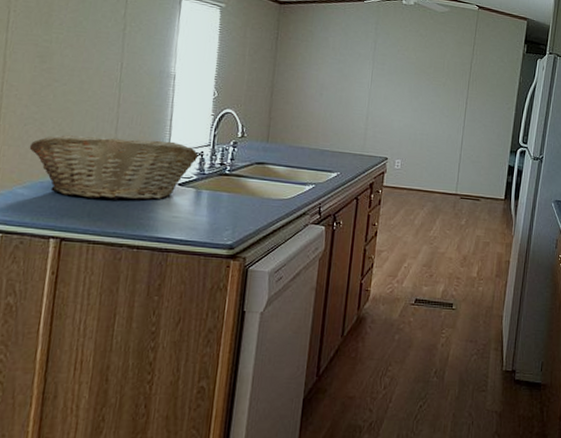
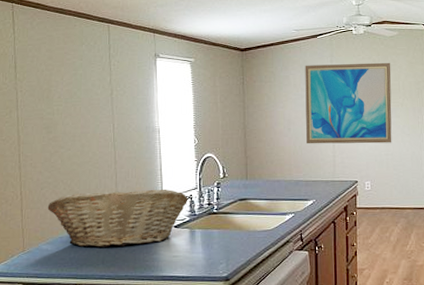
wall art: none [338,29,438,123] -> present [305,62,392,144]

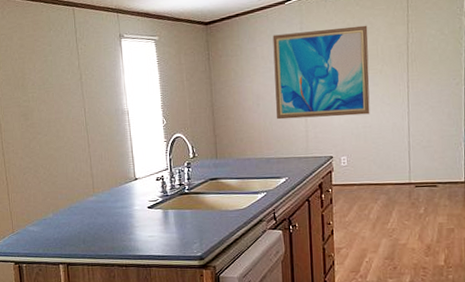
fruit basket: present [47,189,188,247] -> none [30,170,160,228]

